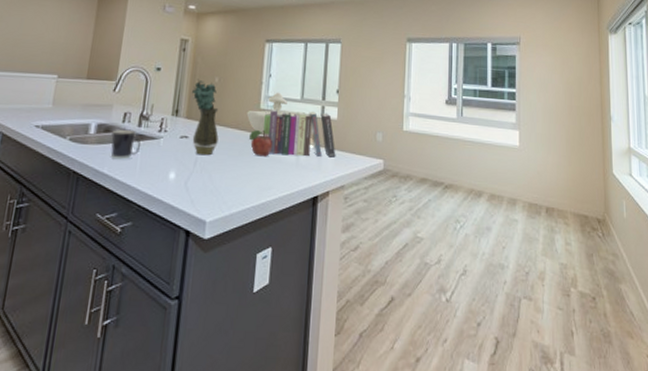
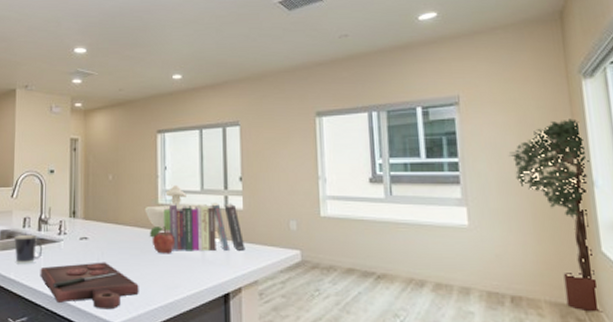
cutting board: none [135,161,234,208] -> present [40,262,139,310]
vase: present [192,79,219,155] -> none [87,178,118,256]
potted tree: none [554,65,610,223] -> present [510,118,603,313]

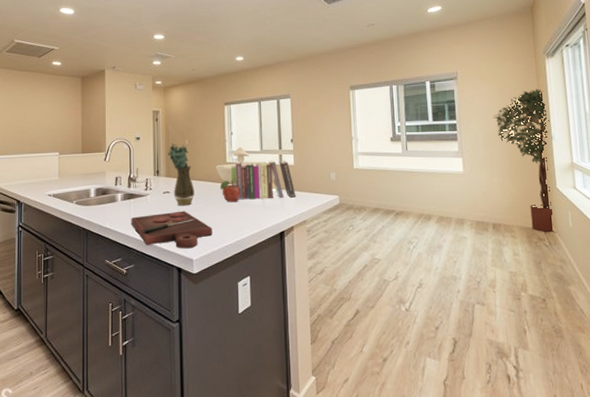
mug: present [14,234,43,265] -> none [108,190,133,216]
vase: none [87,178,118,256] -> present [168,143,195,206]

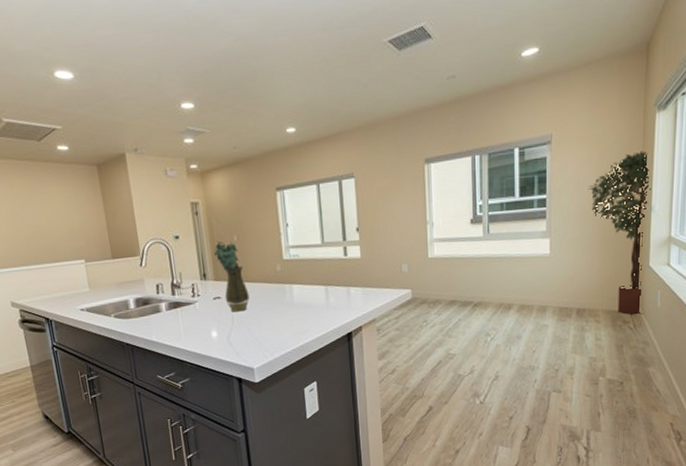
cutting board: present [131,211,213,249] -> none [180,317,273,358]
decorative bowl: present [215,146,260,185] -> none [271,240,321,285]
fruit: present [220,181,241,203] -> none [278,280,302,305]
books: present [231,160,296,200] -> none [289,253,364,301]

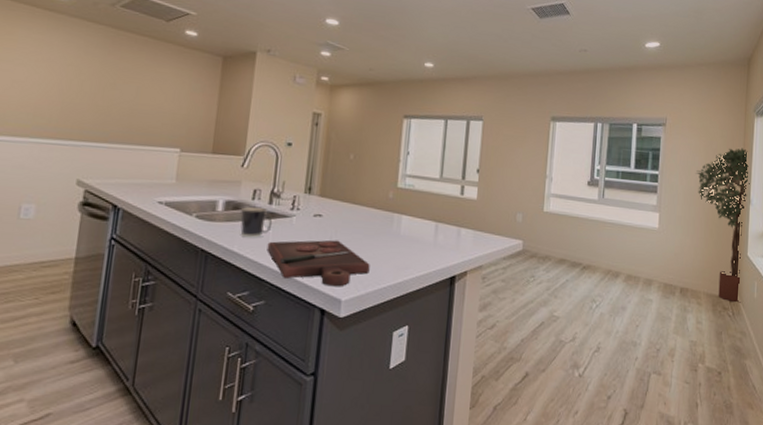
mug: none [150,299,180,328] -> present [240,206,273,238]
cutting board: none [180,317,273,358] -> present [267,240,370,287]
vase: present [214,240,250,312] -> none [326,155,354,234]

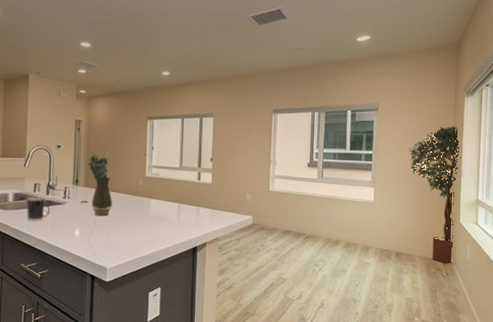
cutting board: present [267,240,370,287] -> none [47,221,128,258]
vase: none [326,155,354,234] -> present [88,153,112,216]

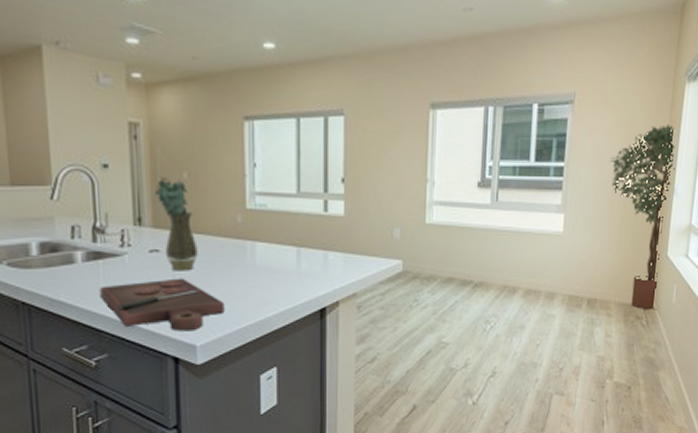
mug: present [26,197,51,221] -> none [60,246,102,284]
cutting board: none [47,221,128,258] -> present [99,278,225,332]

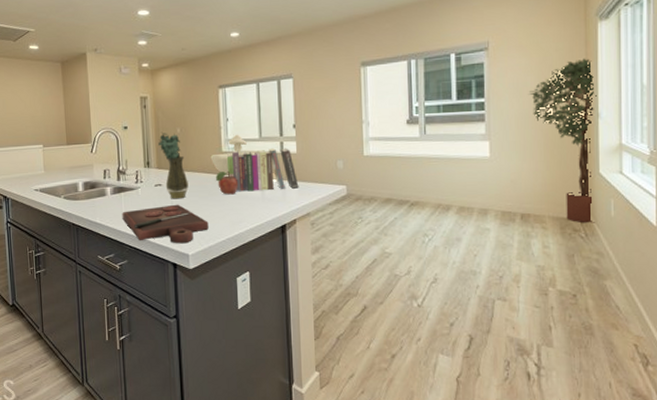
decorative bowl: none [229,186,295,243] -> present [210,134,258,176]
fruit: none [237,236,267,267] -> present [216,171,239,195]
books: none [253,208,345,264] -> present [227,148,299,192]

